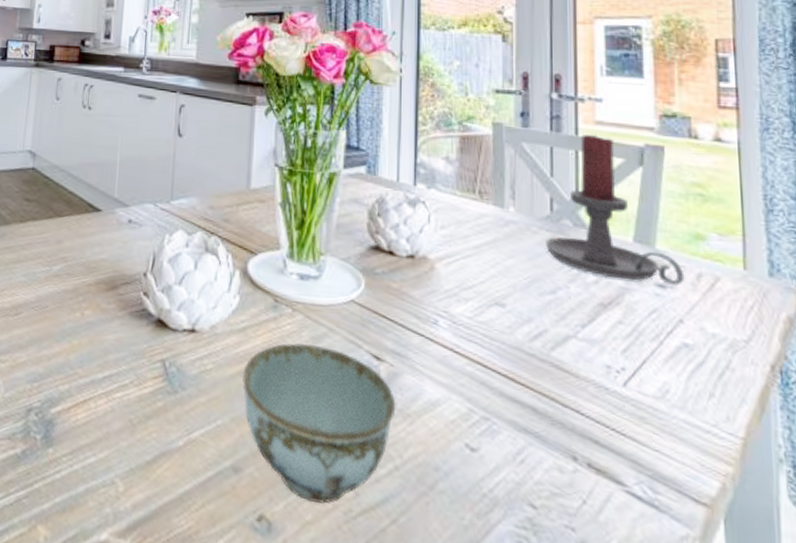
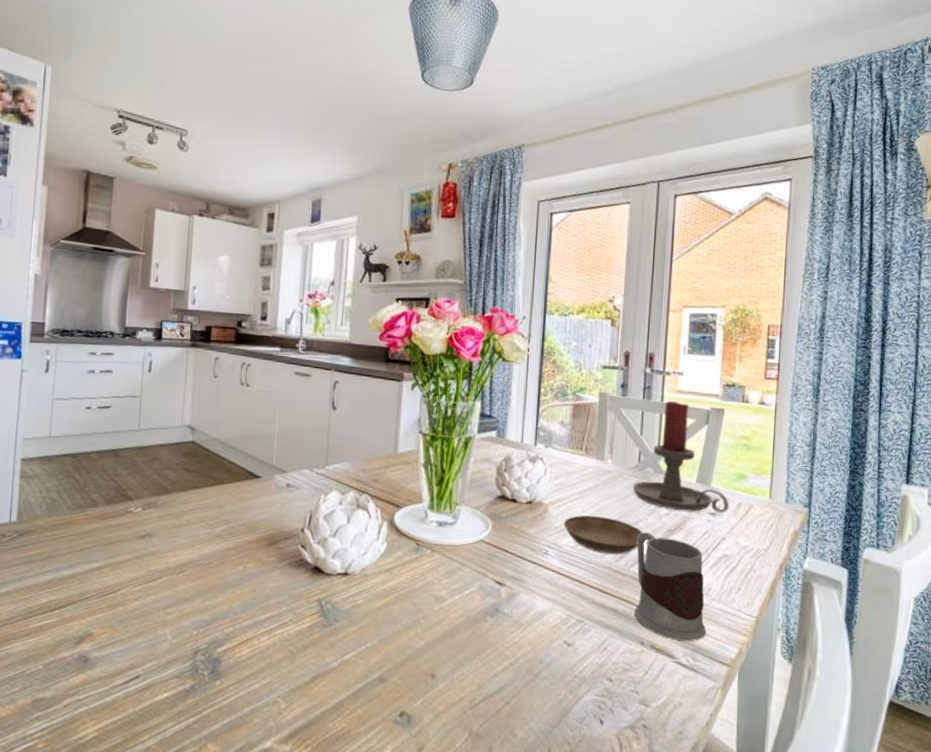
bowl: present [242,343,396,504] -> none [388,577,513,698]
saucer: none [457,276,564,332] -> present [564,515,643,555]
mug: none [556,304,668,464] -> present [634,532,706,641]

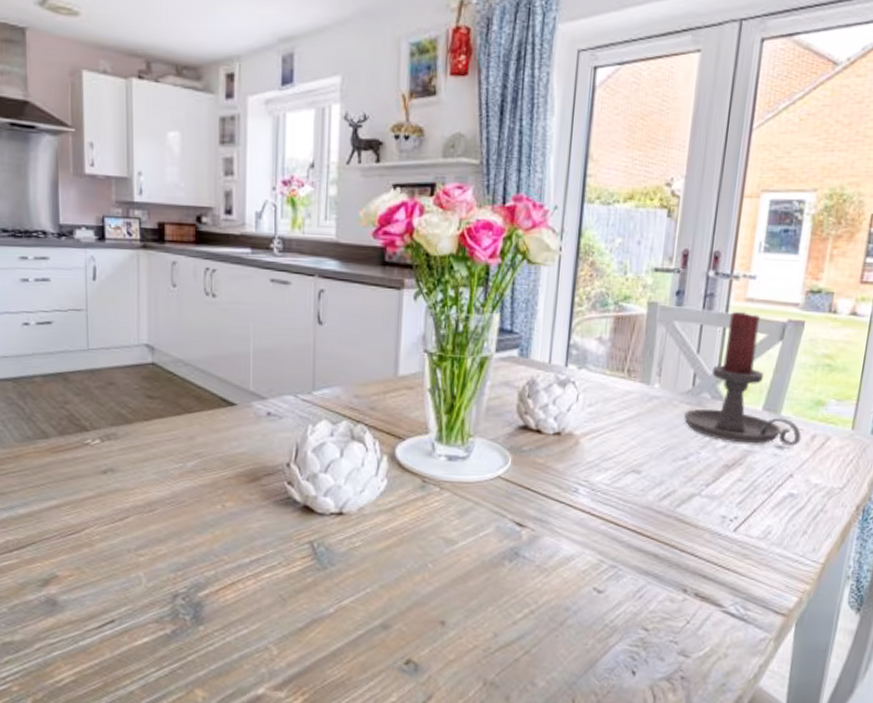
saucer: present [564,515,643,555] -> none [598,448,693,493]
mug: present [634,532,706,641] -> none [677,468,764,589]

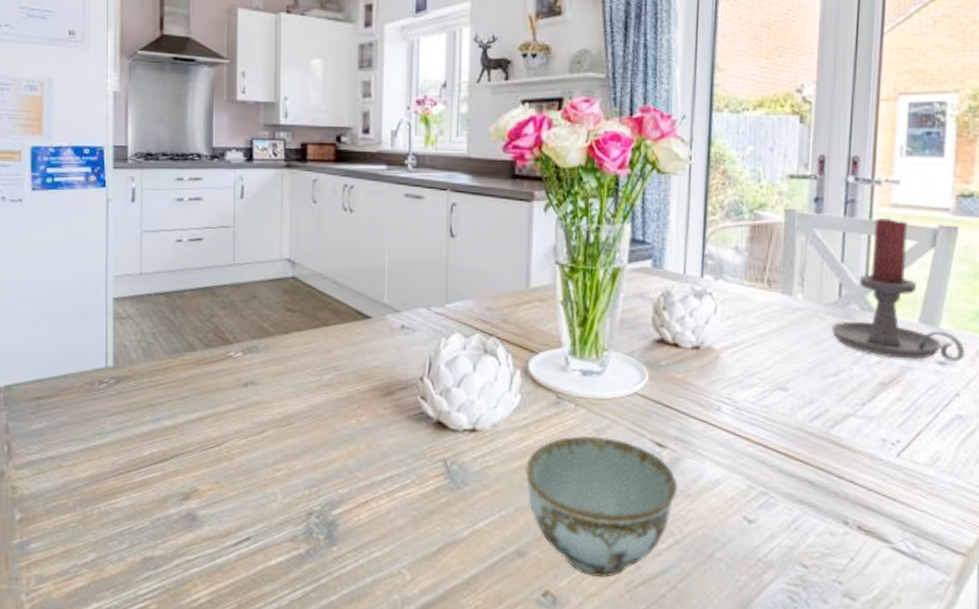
bowl: none [390,517,535,646] -> present [525,436,678,577]

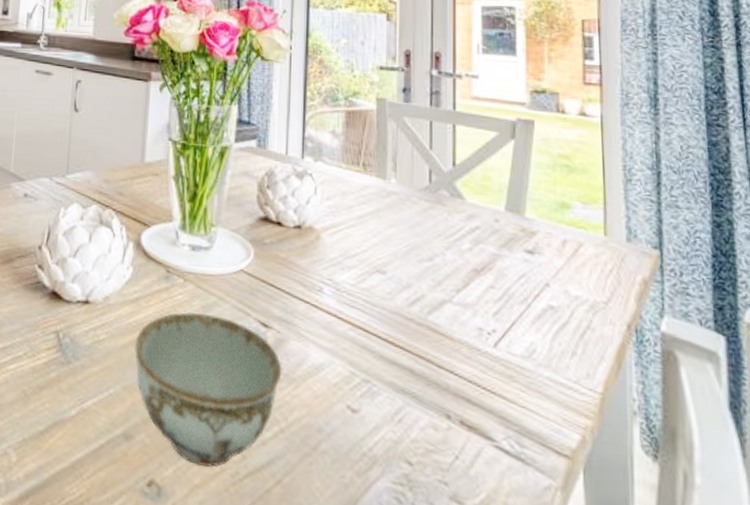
candle holder: present [832,217,965,363] -> none [424,109,551,252]

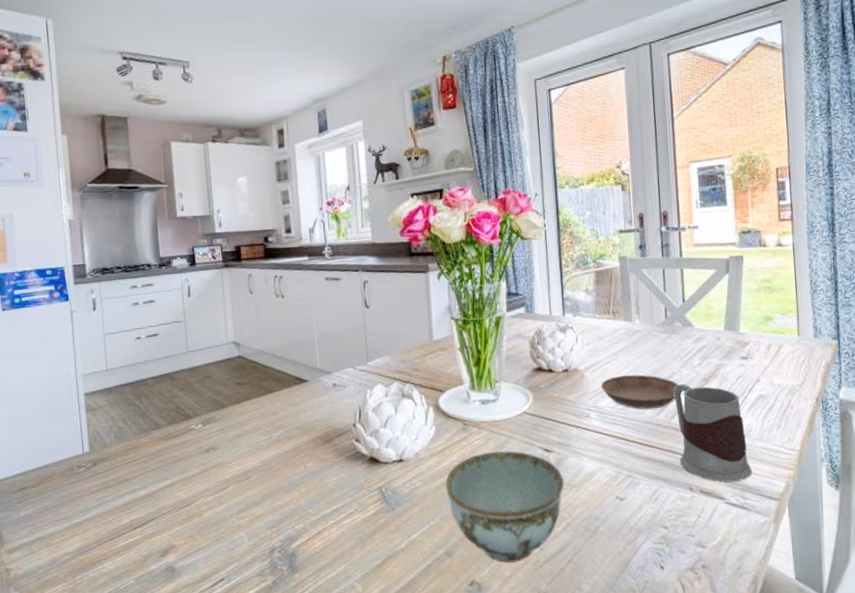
saucer: none [341,245,440,298] -> present [601,374,679,410]
mug: none [433,271,534,420] -> present [674,384,752,482]

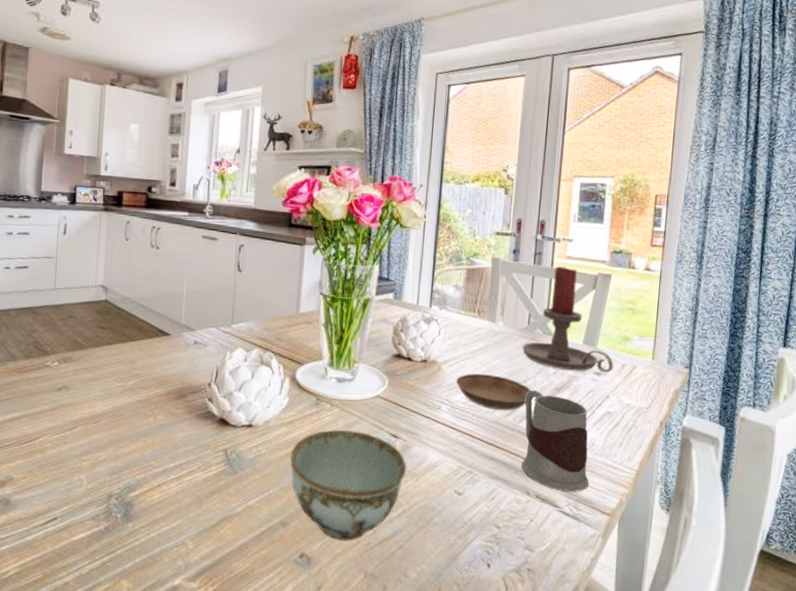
candle holder: none [663,254,760,359] -> present [522,266,614,374]

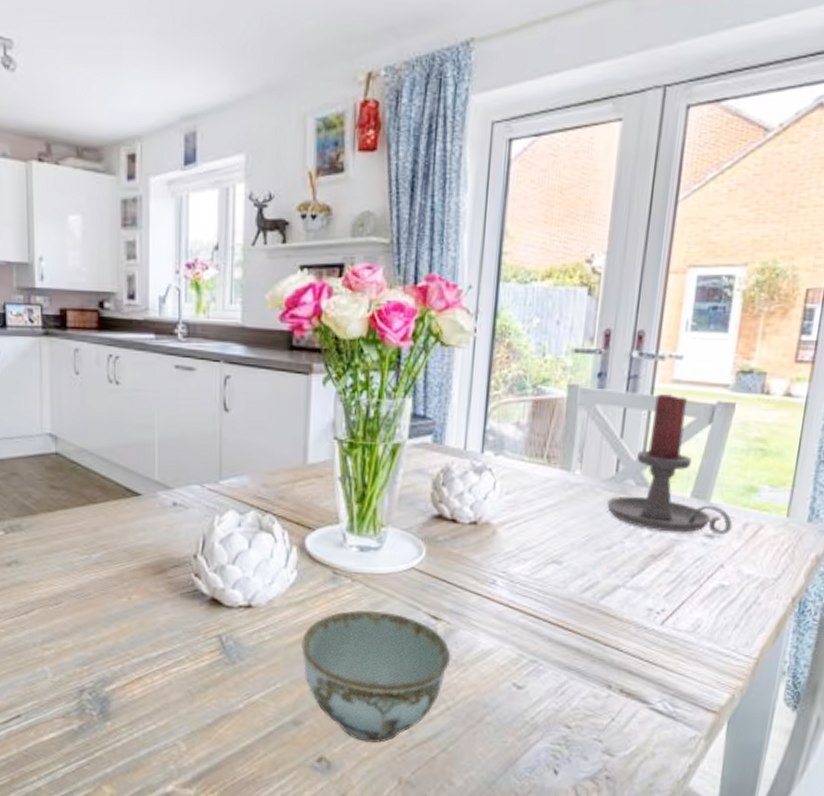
saucer: present [456,373,531,411] -> none [517,538,617,585]
mug: present [521,390,589,492] -> none [601,558,693,685]

